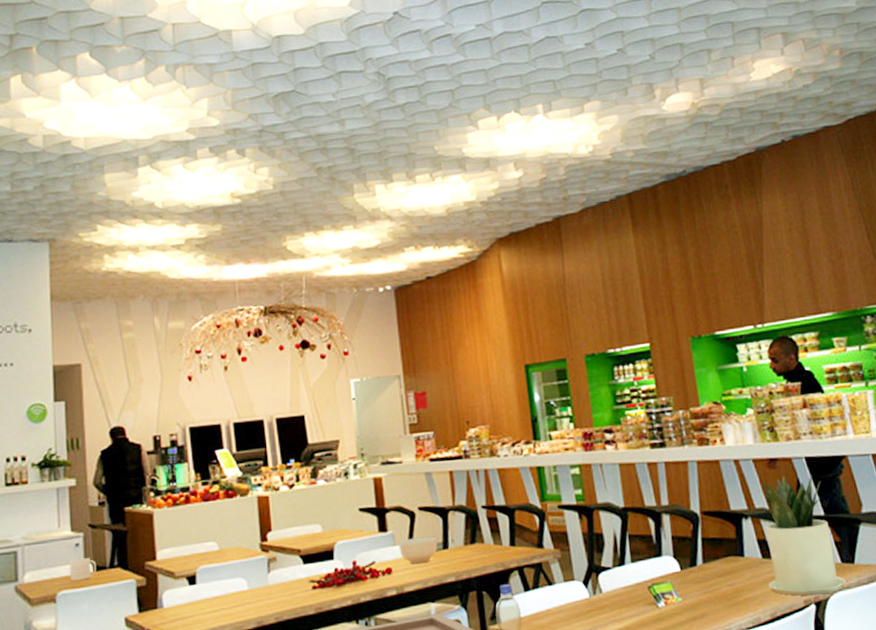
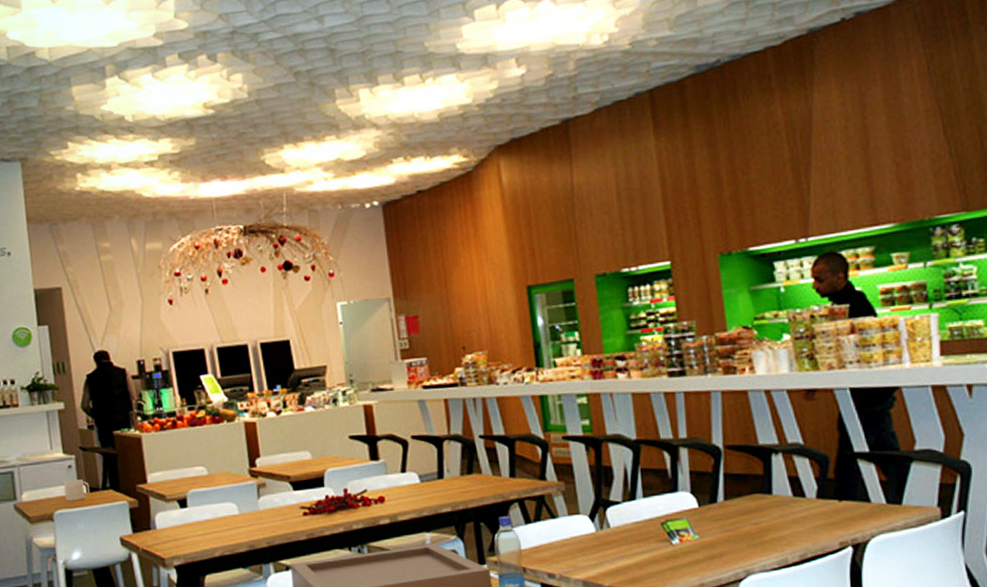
bowl: present [398,536,438,564] -> none [391,465,433,494]
planter: present [761,475,846,596] -> none [795,408,890,537]

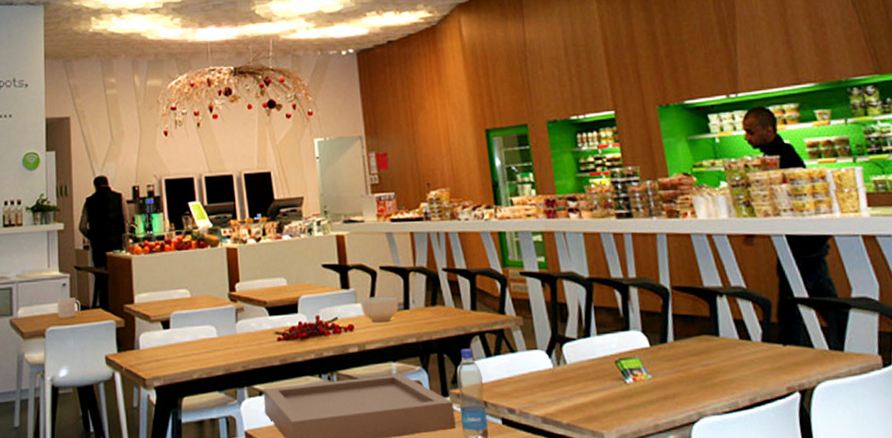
bowl: none [391,465,433,494] -> present [360,296,399,323]

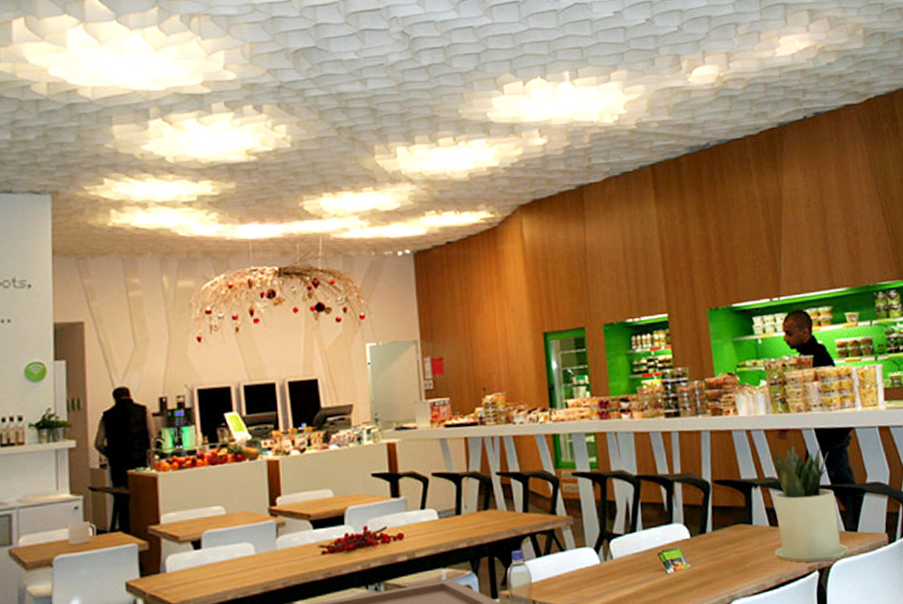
bowl: present [360,296,399,323] -> none [411,502,451,530]
planter: none [737,254,835,383] -> present [771,446,849,563]

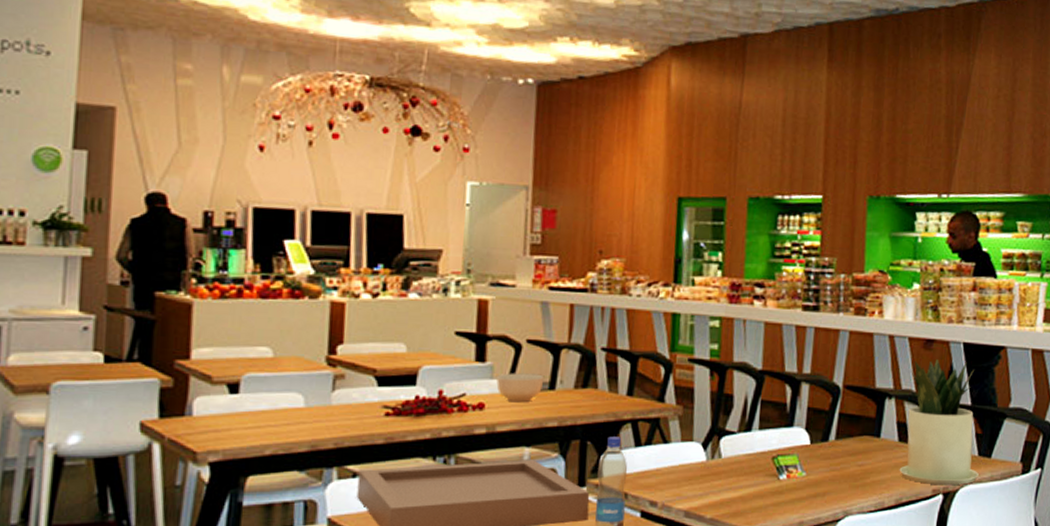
mug: present [67,521,97,545] -> none [70,345,110,372]
bowl: none [411,502,451,530] -> present [496,373,545,403]

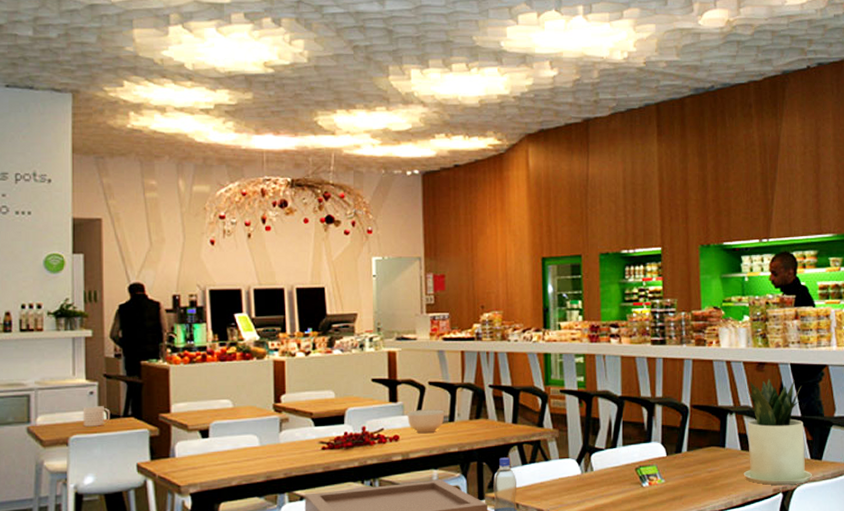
mug: none [70,345,110,372] -> present [82,406,111,427]

